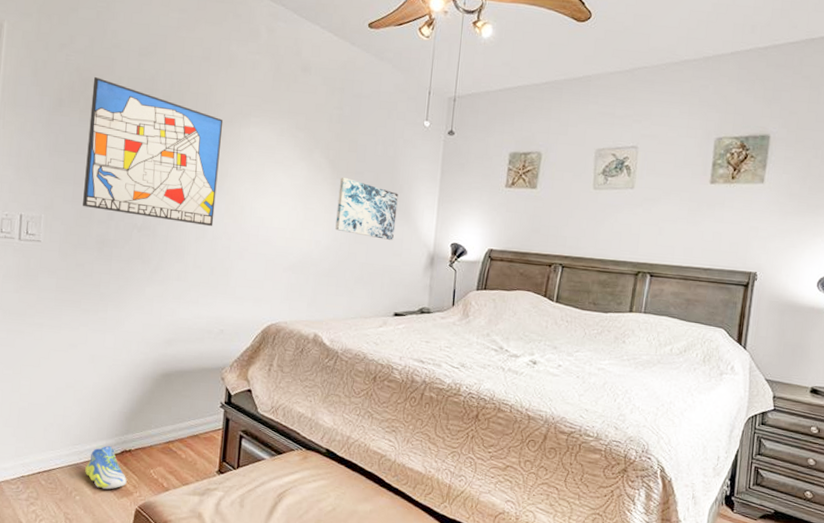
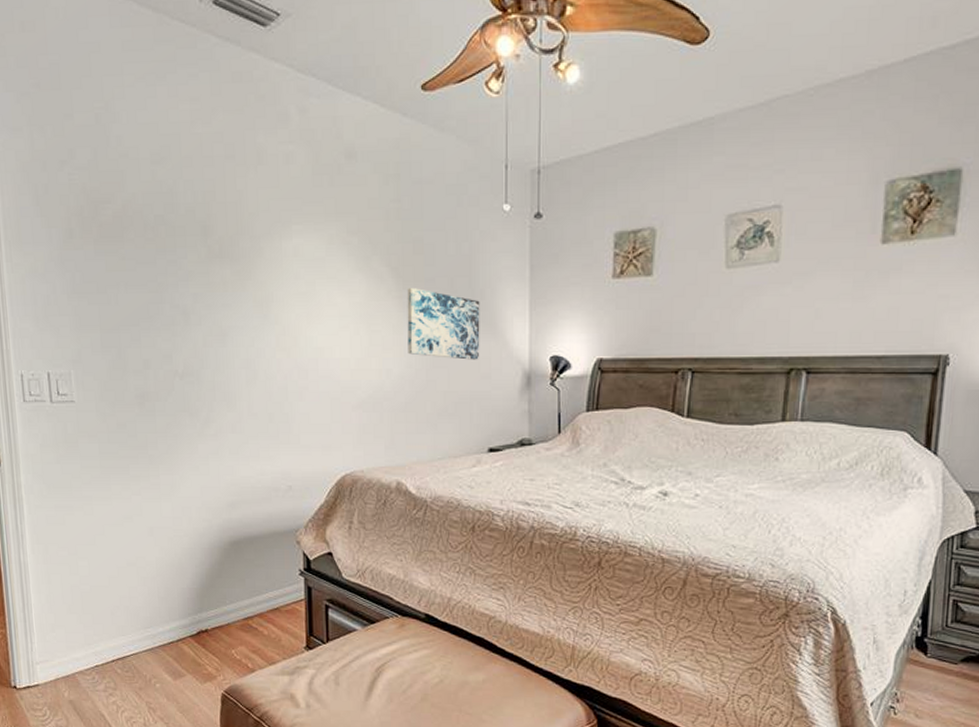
wall art: present [83,77,224,227] -> none [103,197,265,365]
sneaker: present [85,446,127,490] -> none [161,627,208,675]

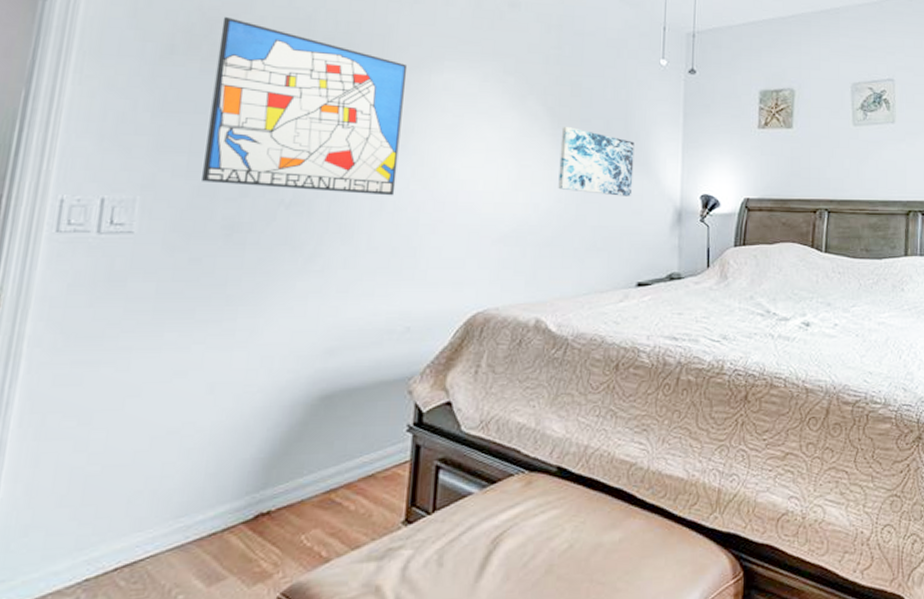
wall art: none [103,197,265,365] -> present [202,17,408,196]

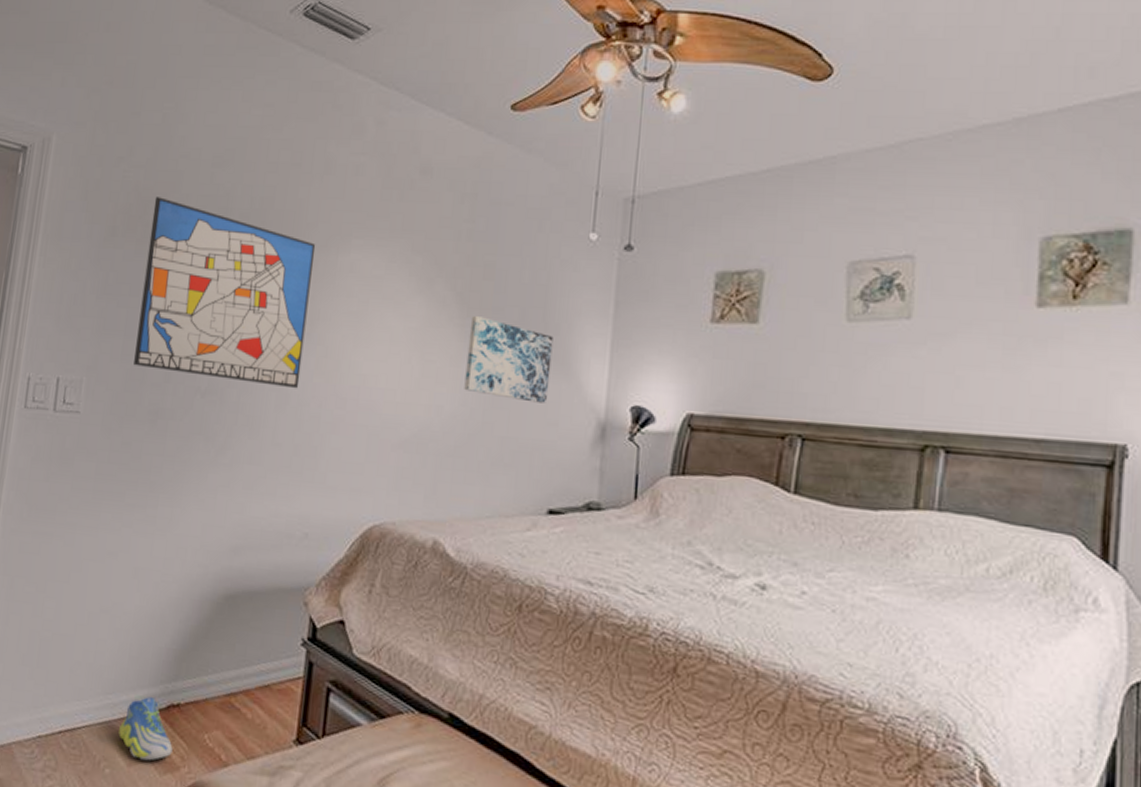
sneaker: none [194,511,263,577] -> present [119,697,173,761]

